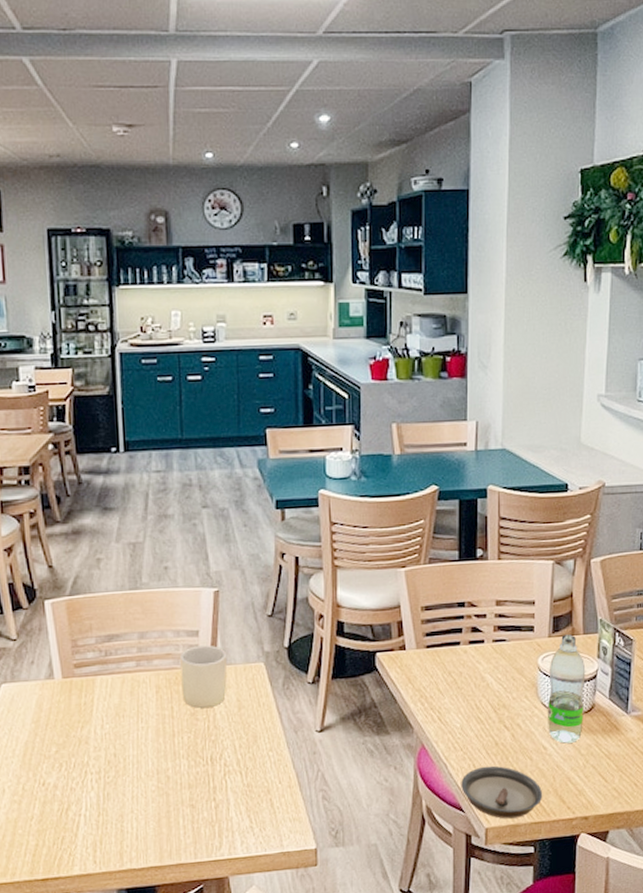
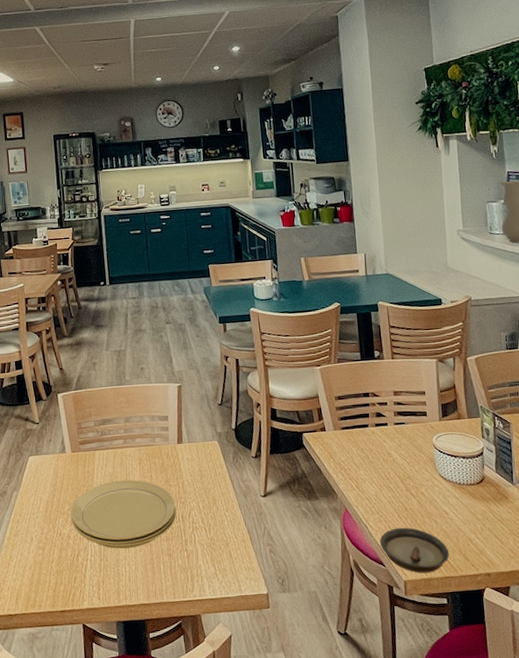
plate: none [59,713,204,800] -> present [71,480,177,549]
mug: present [179,645,228,709] -> none [154,427,191,477]
bottle: present [548,634,586,743] -> none [443,418,477,510]

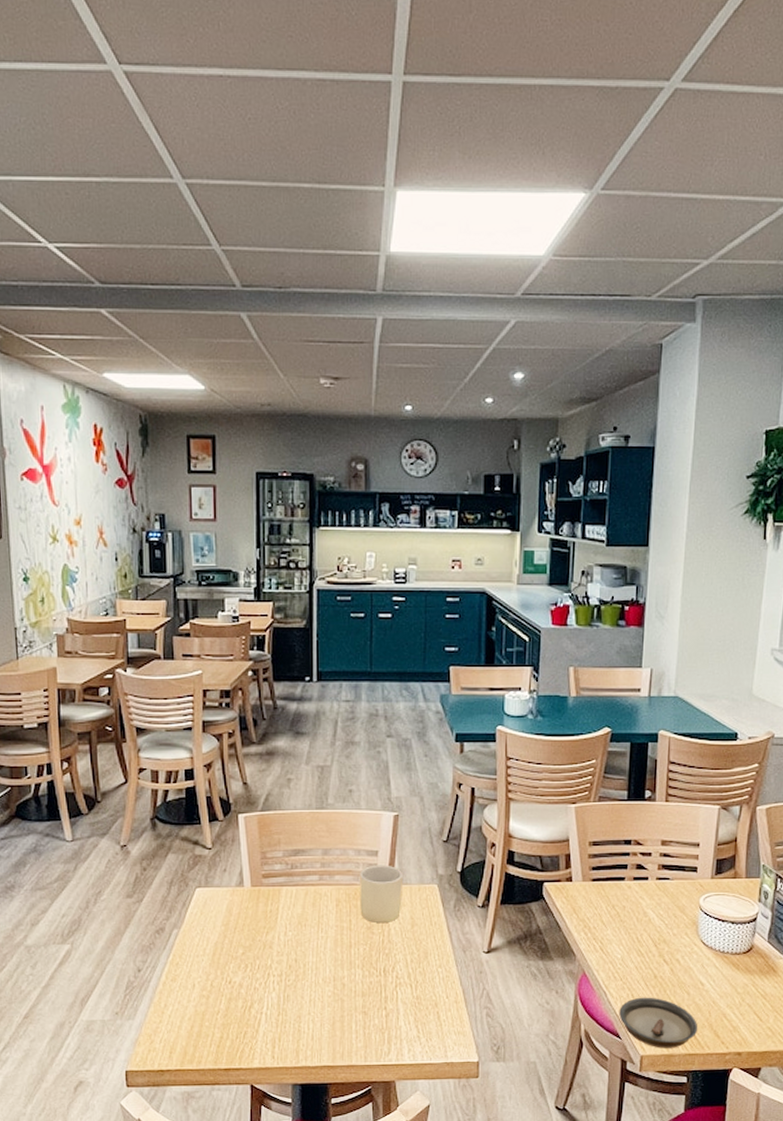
plate: present [71,480,177,549] -> none [245,923,378,1003]
mug: none [154,427,191,477] -> present [359,865,404,924]

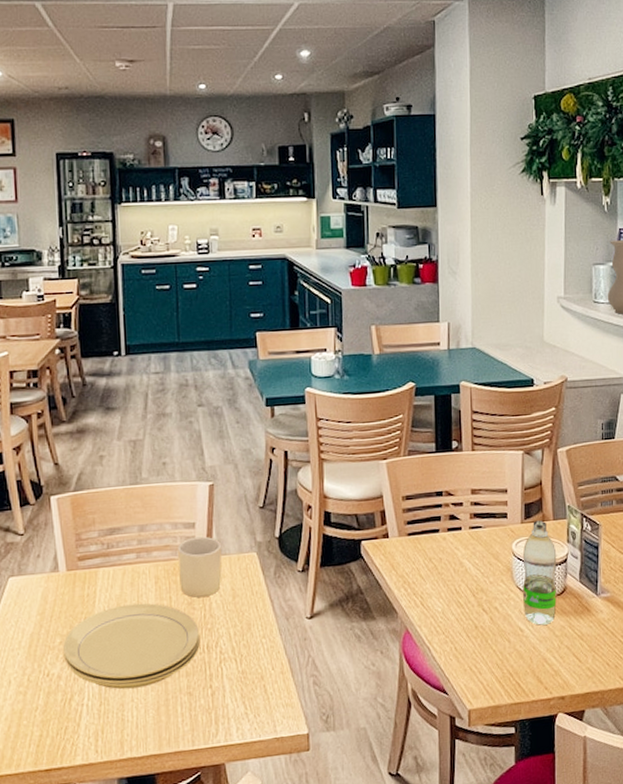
plate: none [245,923,378,1003] -> present [63,603,201,690]
saucer: present [619,997,698,1049] -> none [444,648,522,701]
bottle: none [706,877,746,981] -> present [523,520,557,625]

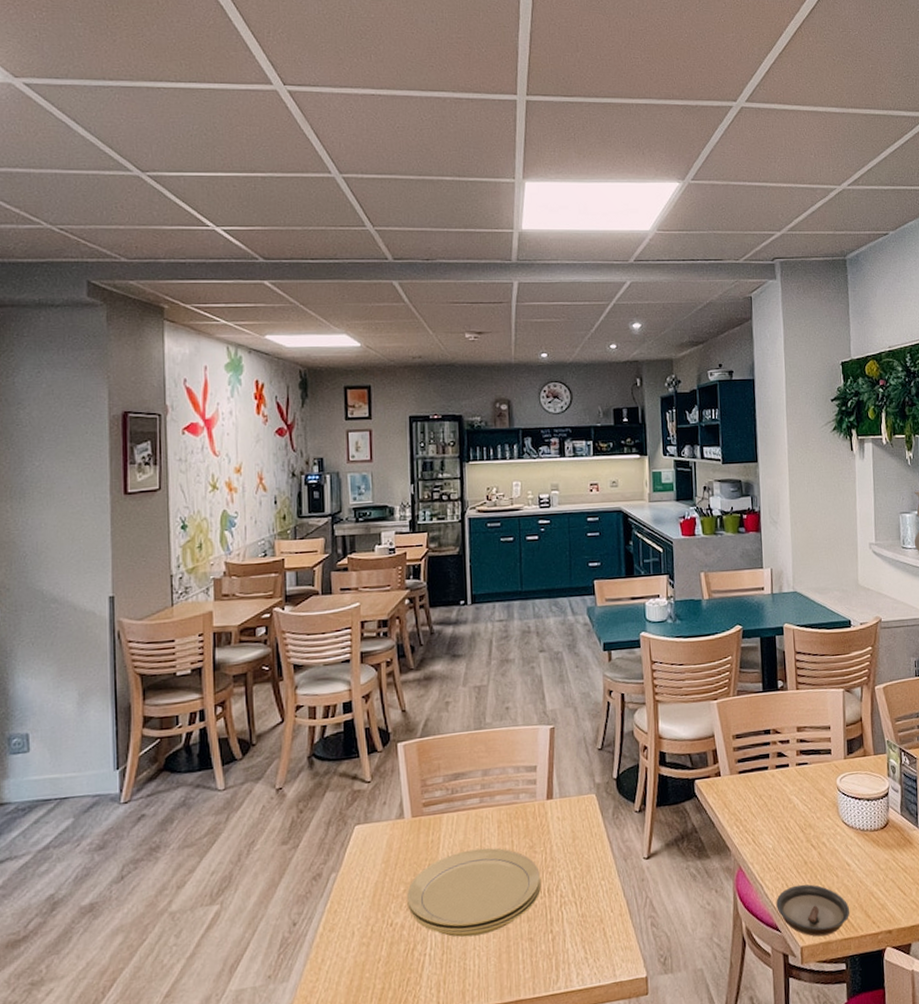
mug: present [177,536,223,598] -> none [519,779,563,841]
saucer: none [444,648,522,701] -> present [776,884,850,937]
bottle: present [523,520,557,625] -> none [847,756,881,859]

